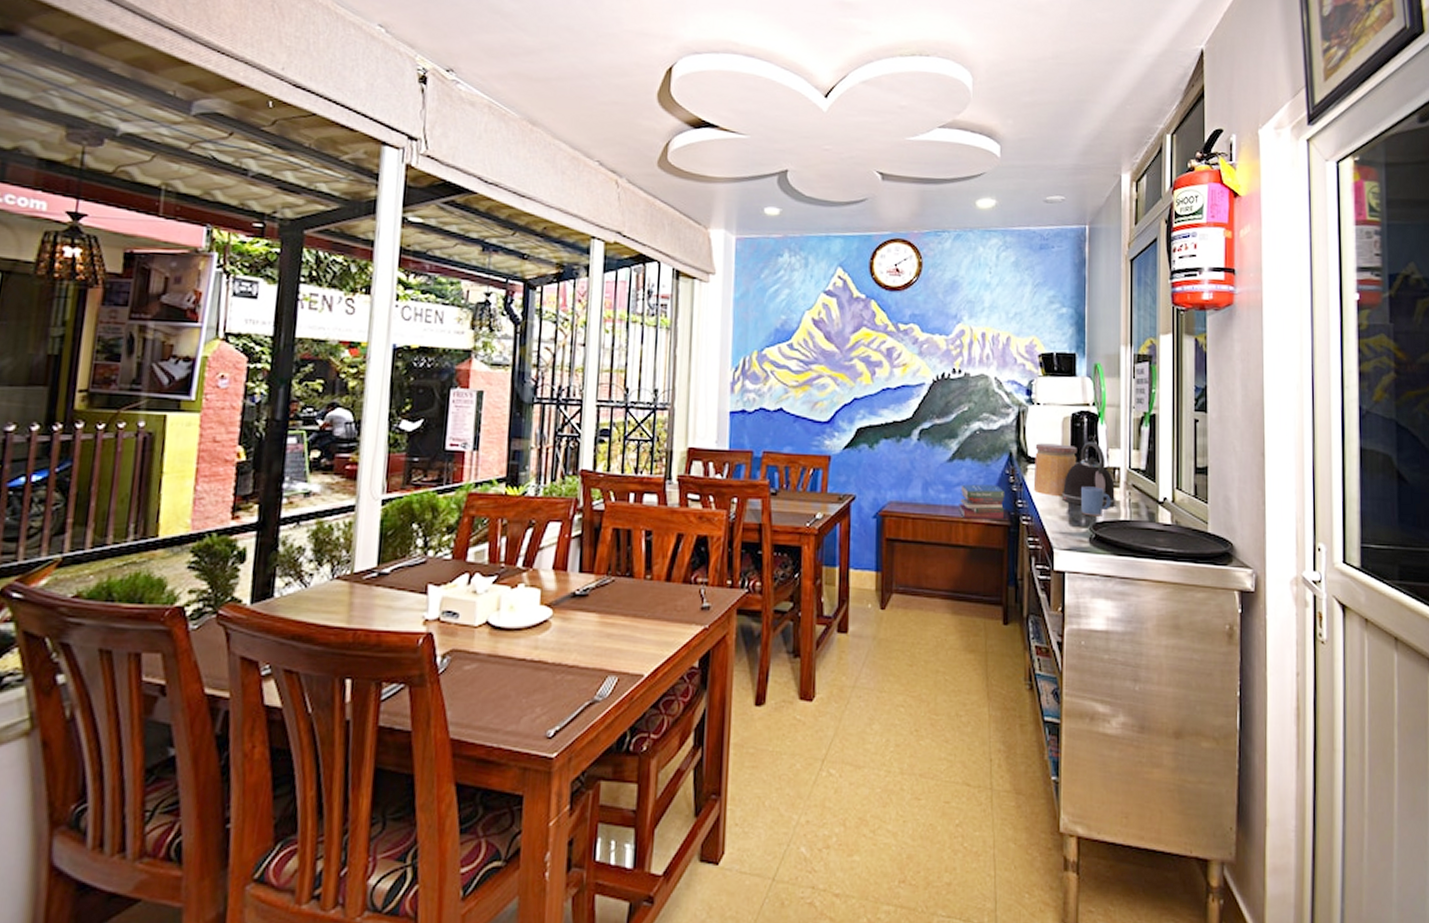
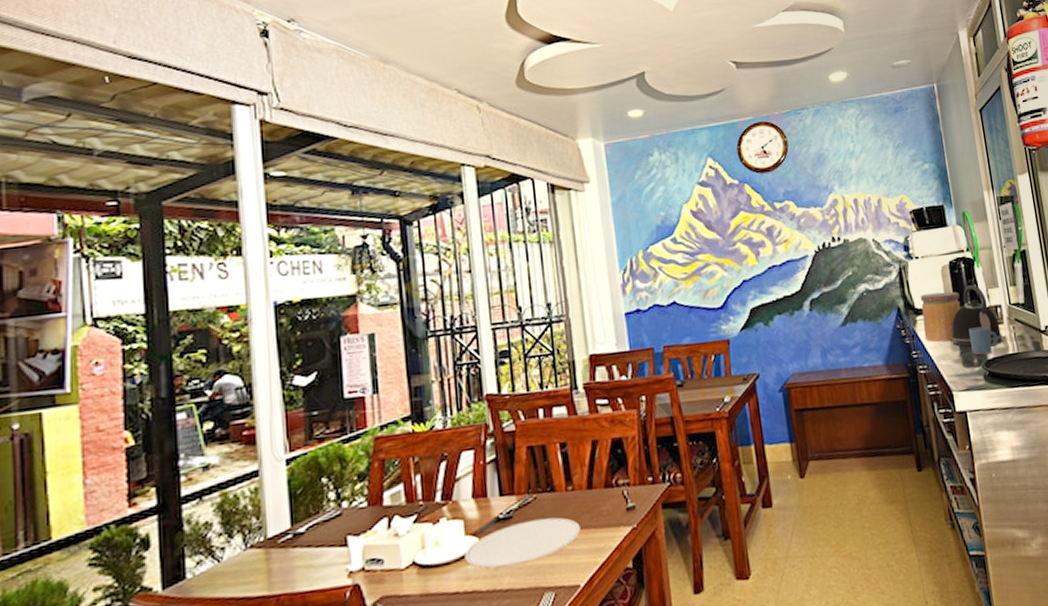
plate: none [536,601,653,644] -> present [464,517,581,569]
books: present [958,484,1006,520] -> none [857,340,902,378]

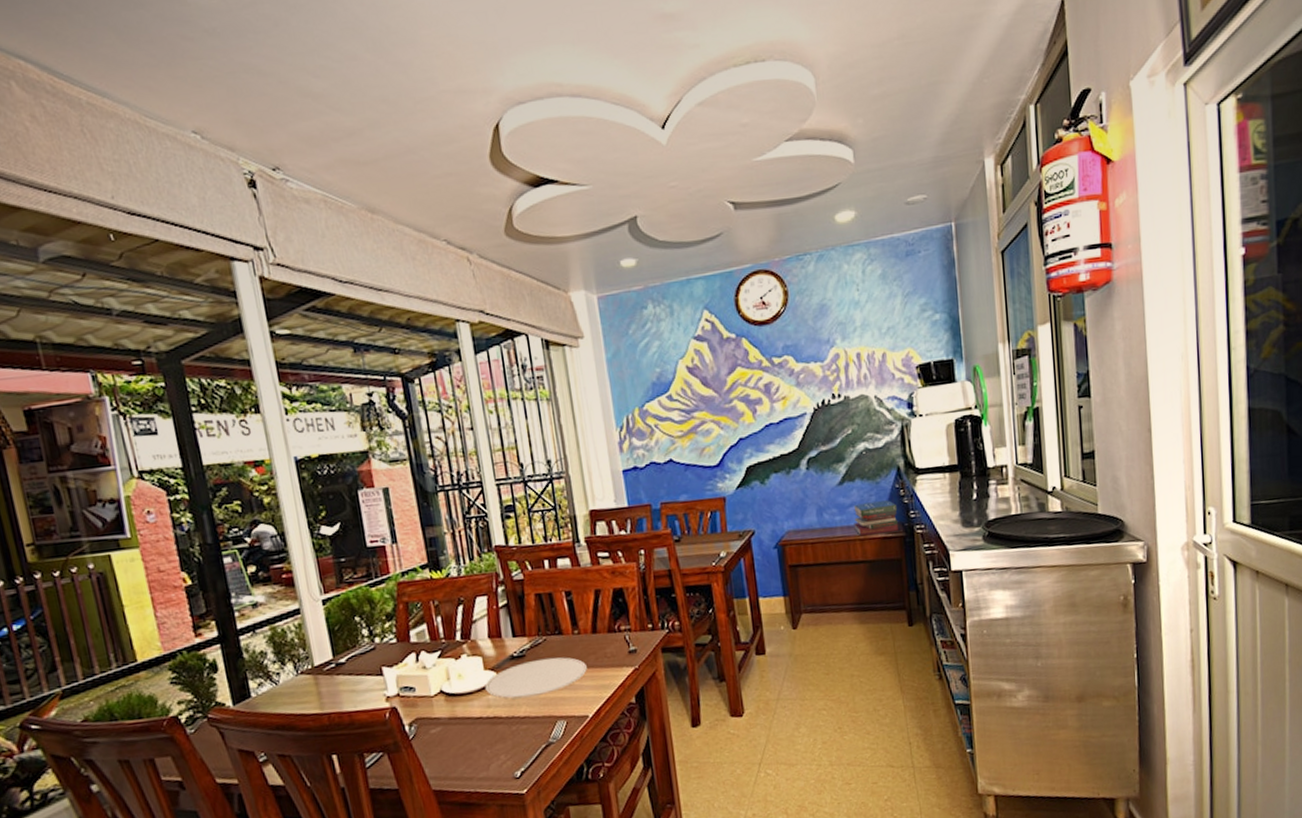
books: none [857,340,902,378] -> present [853,500,898,537]
jar: present [920,291,961,342] -> none [921,451,964,502]
kettle: present [951,284,1003,347] -> none [952,443,1006,507]
mug: present [969,326,998,356] -> none [971,486,1001,516]

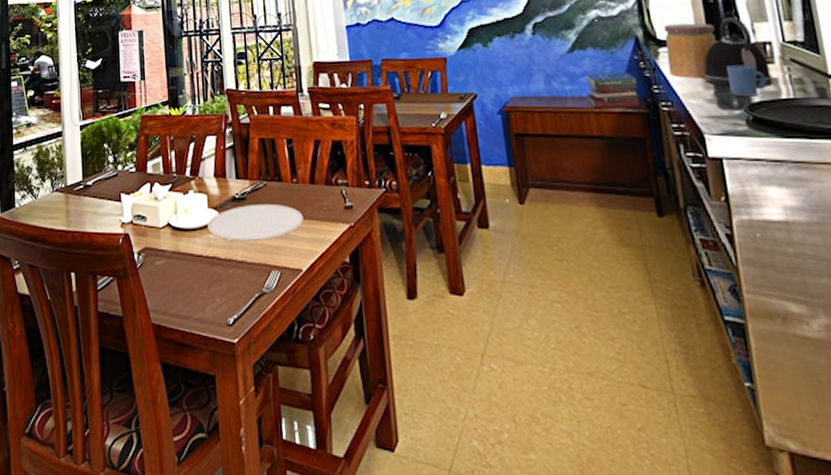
jar: none [921,451,964,502] -> present [663,23,717,79]
kettle: none [952,443,1006,507] -> present [703,16,773,87]
mug: none [971,486,1001,516] -> present [726,64,767,97]

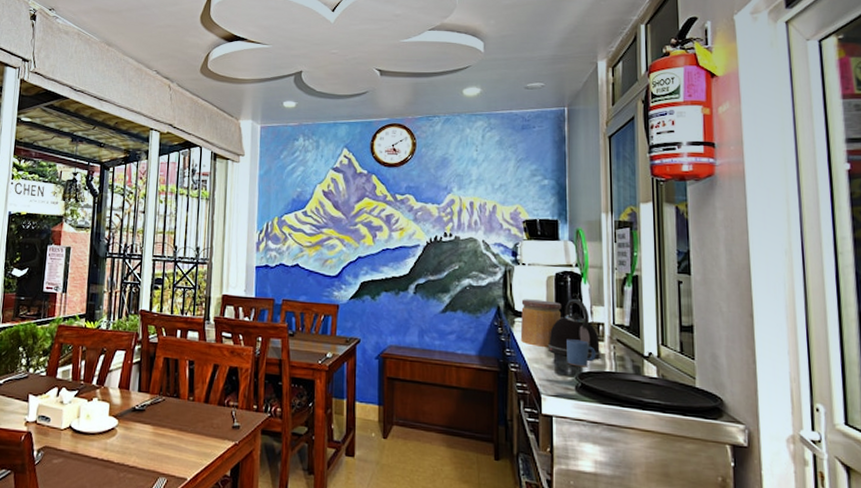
plate: present [207,203,303,242] -> none [106,416,194,450]
books: present [585,72,640,109] -> none [451,333,494,365]

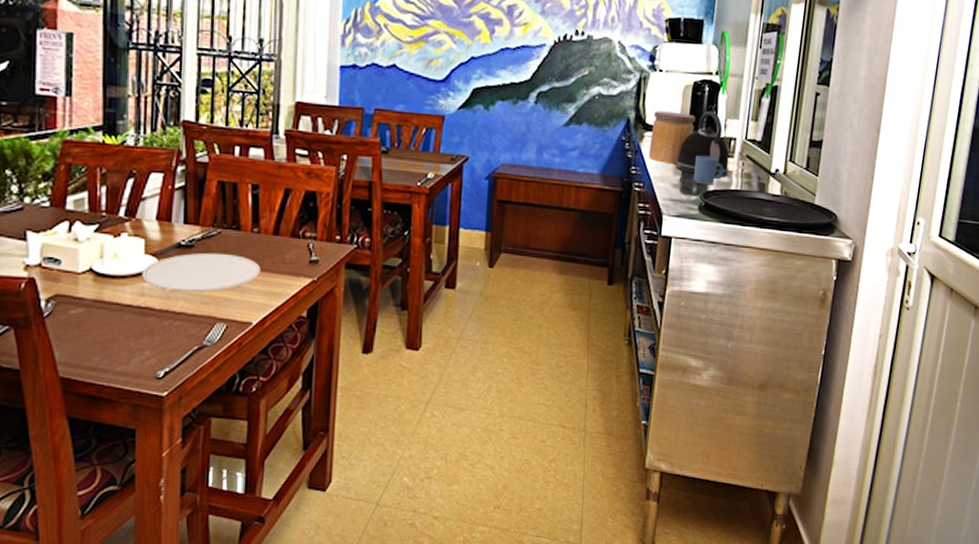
plate: none [106,416,194,450] -> present [142,252,260,293]

